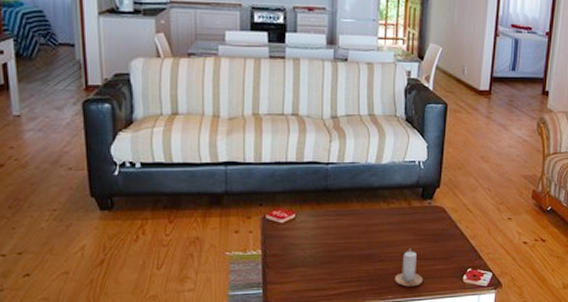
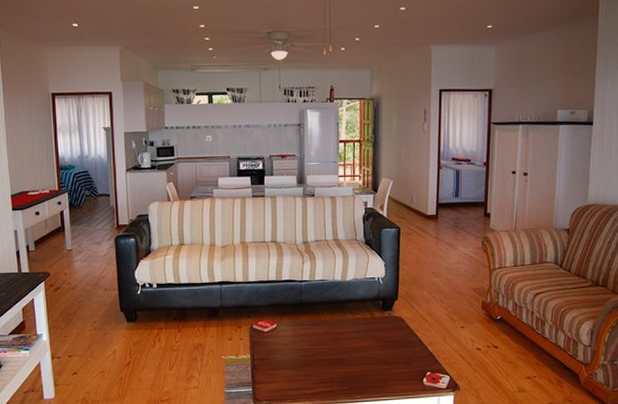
candle: present [395,251,424,287] -> none [363,356,388,388]

